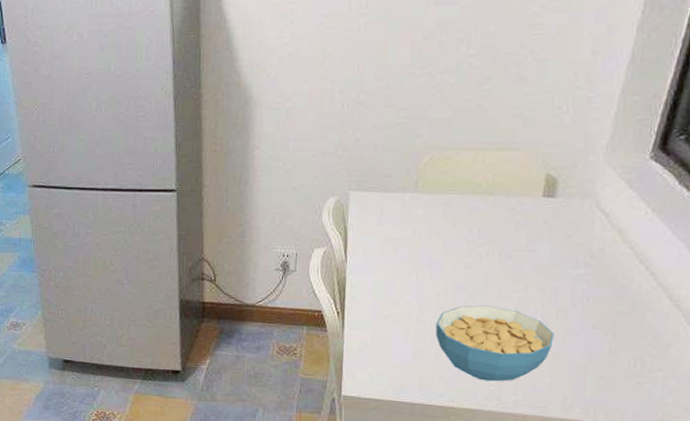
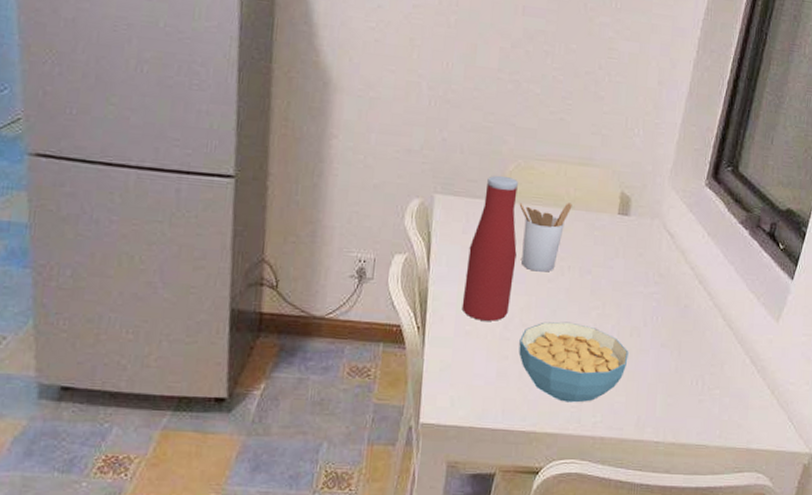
bottle: none [378,168,433,306] -> present [461,175,518,321]
utensil holder: none [434,189,491,258] -> present [519,202,572,272]

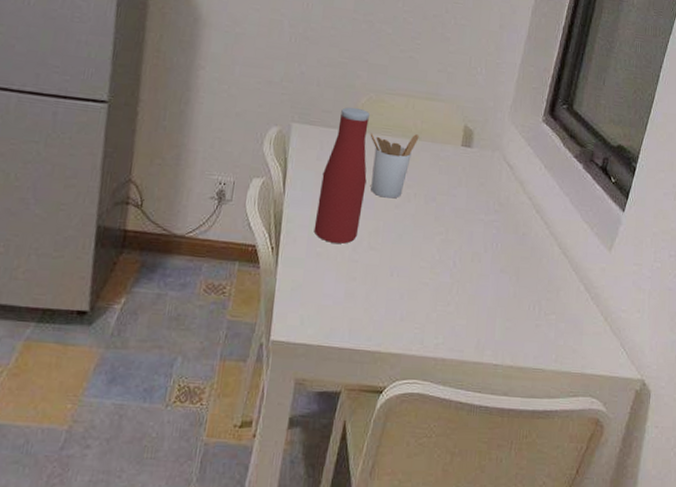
cereal bowl: present [519,321,629,403] -> none [366,245,470,325]

